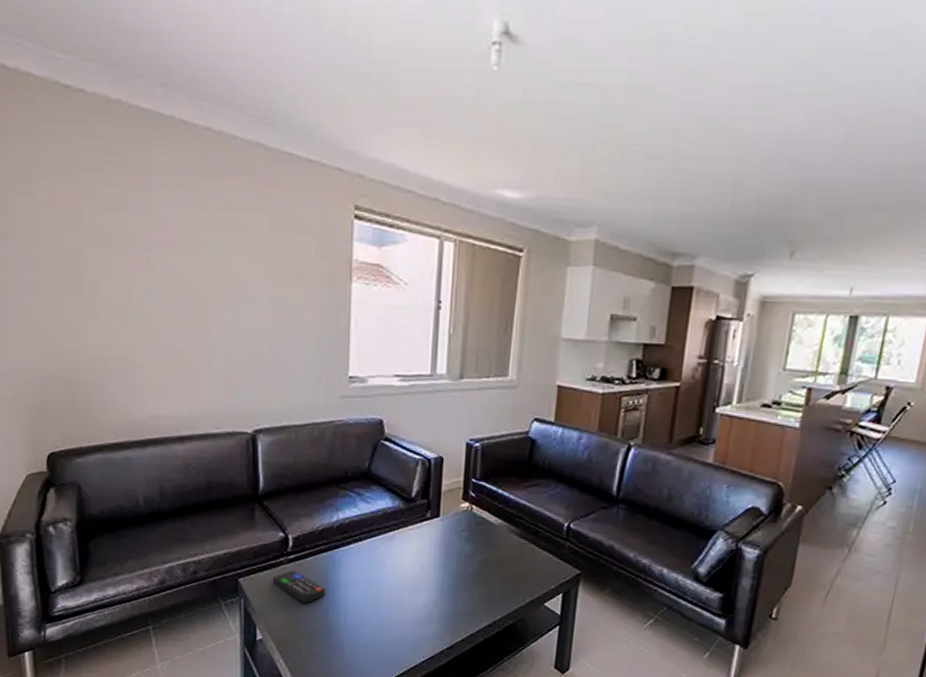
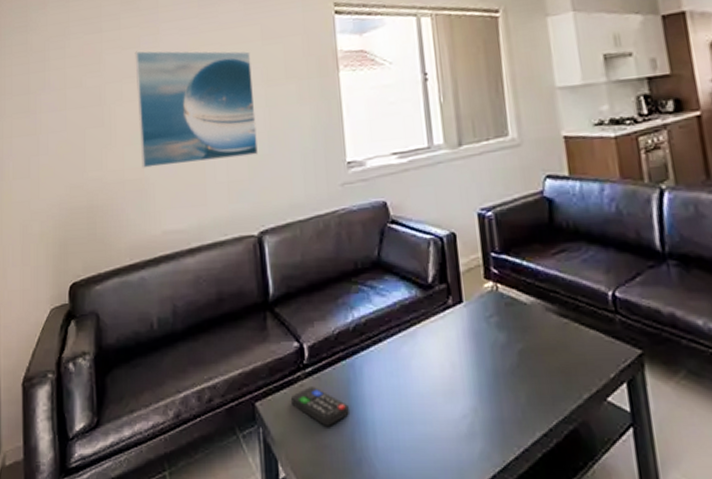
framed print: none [121,215,258,354] -> present [135,50,258,168]

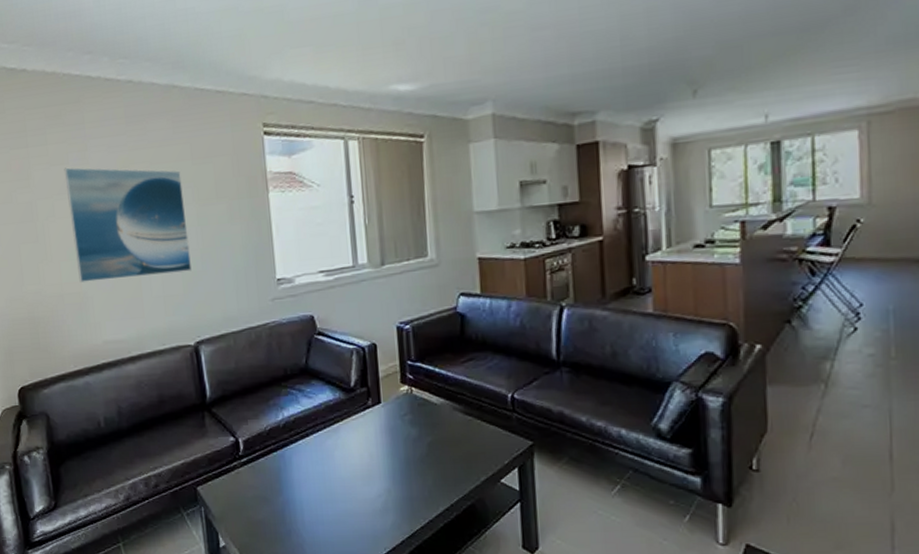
remote control: present [290,387,349,426] -> none [228,474,280,505]

